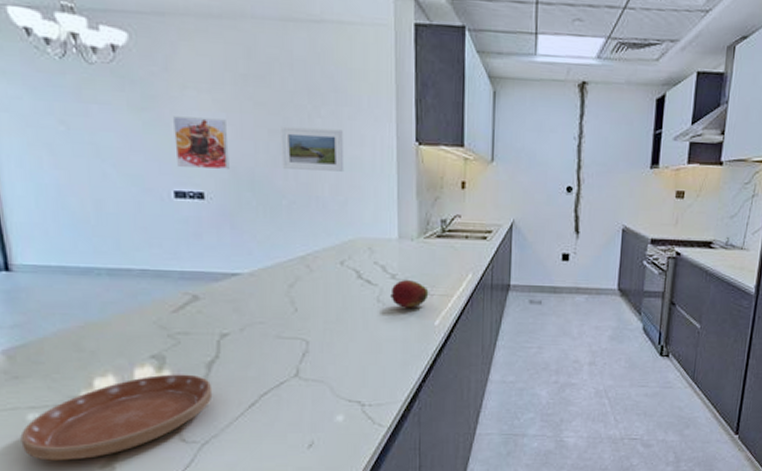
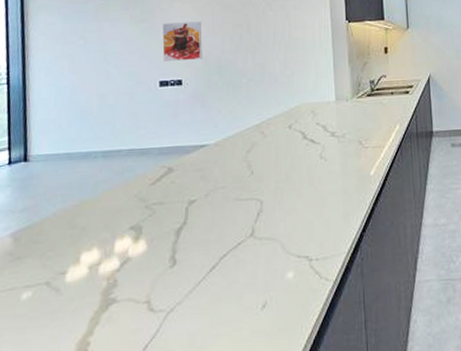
saucer: present [20,374,213,461] -> none [13,242,180,340]
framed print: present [281,126,345,172] -> none [242,18,291,54]
fruit: present [390,280,429,308] -> none [331,136,364,162]

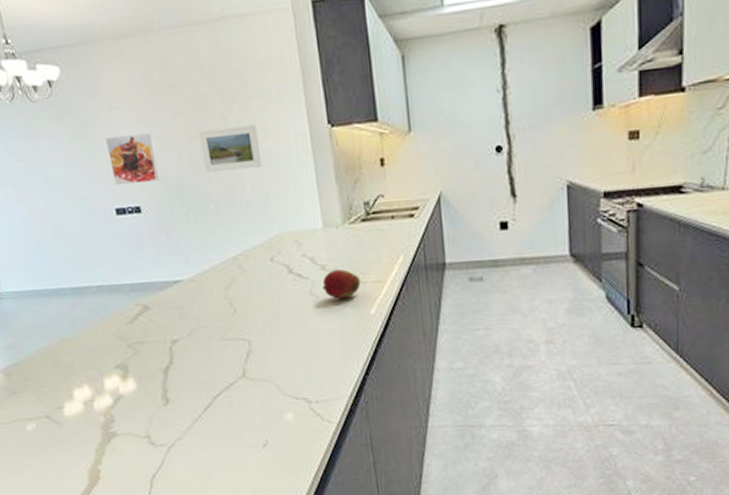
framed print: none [242,18,291,54] -> present [199,124,263,172]
fruit: none [331,136,364,162] -> present [322,269,361,299]

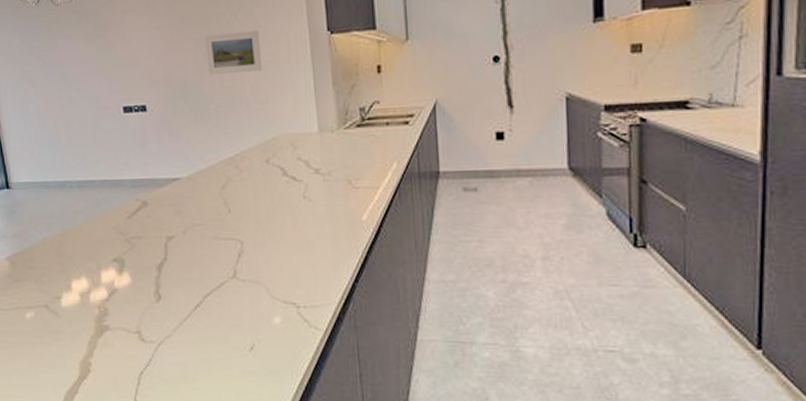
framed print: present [106,133,159,185] -> none [119,36,165,84]
fruit: present [322,269,361,299] -> none [315,174,354,204]

